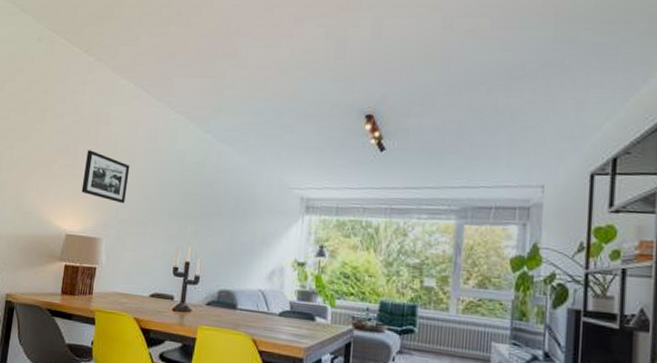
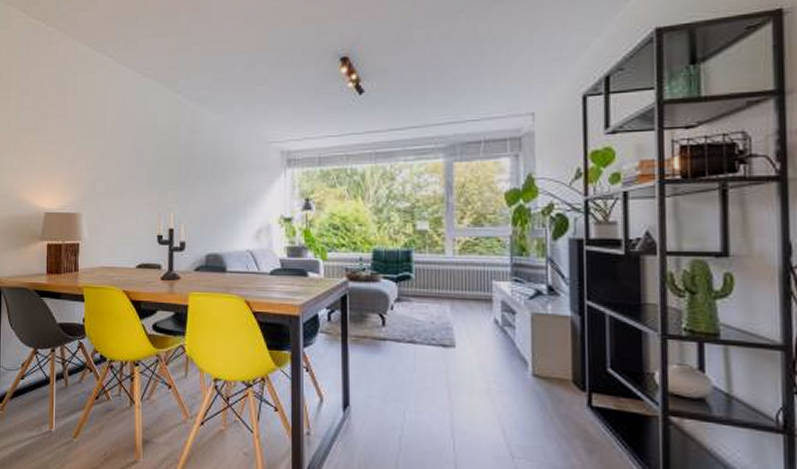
picture frame: present [81,150,130,204] -> none [55,124,102,176]

